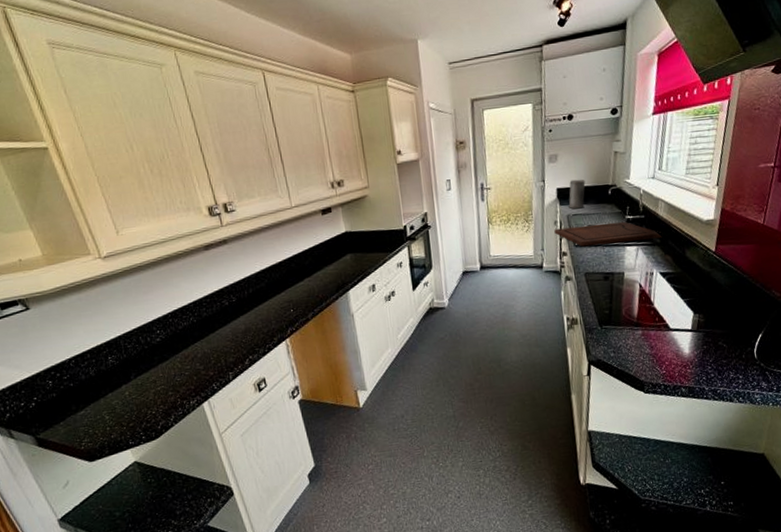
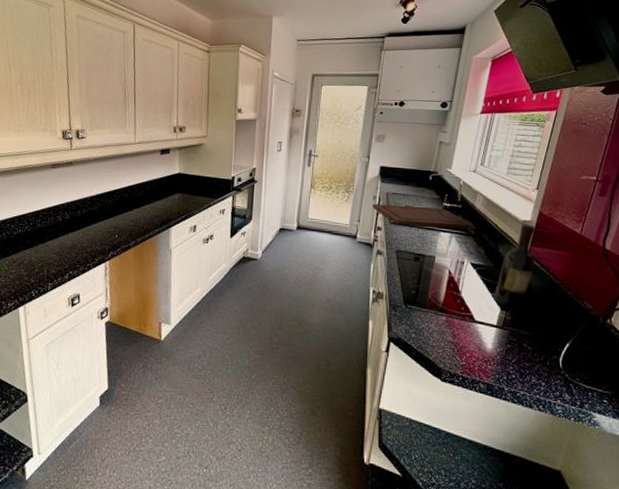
canister: present [568,179,586,209] -> none [389,161,408,189]
wine bottle: none [685,223,722,311] -> present [494,224,536,309]

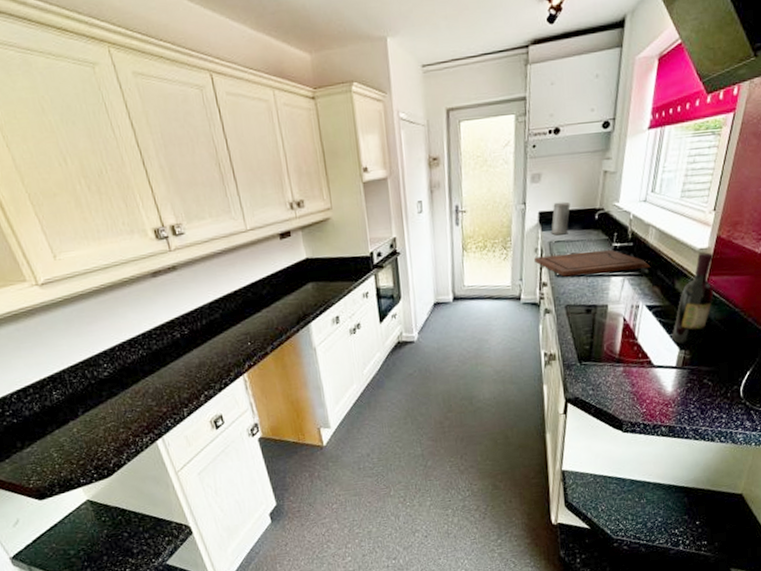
canister: none [389,161,408,189] -> present [551,201,571,235]

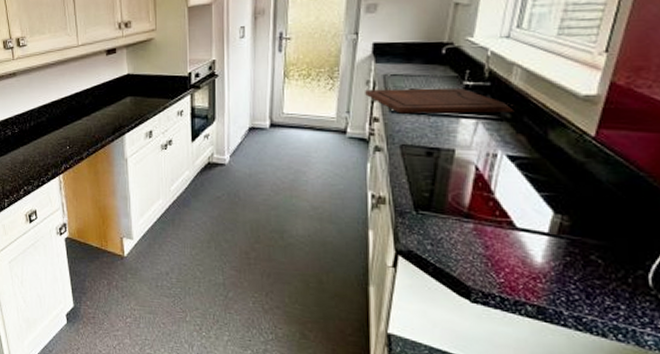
canister: present [551,201,571,235] -> none [386,33,411,69]
wine bottle: present [672,252,714,347] -> none [543,100,606,211]

